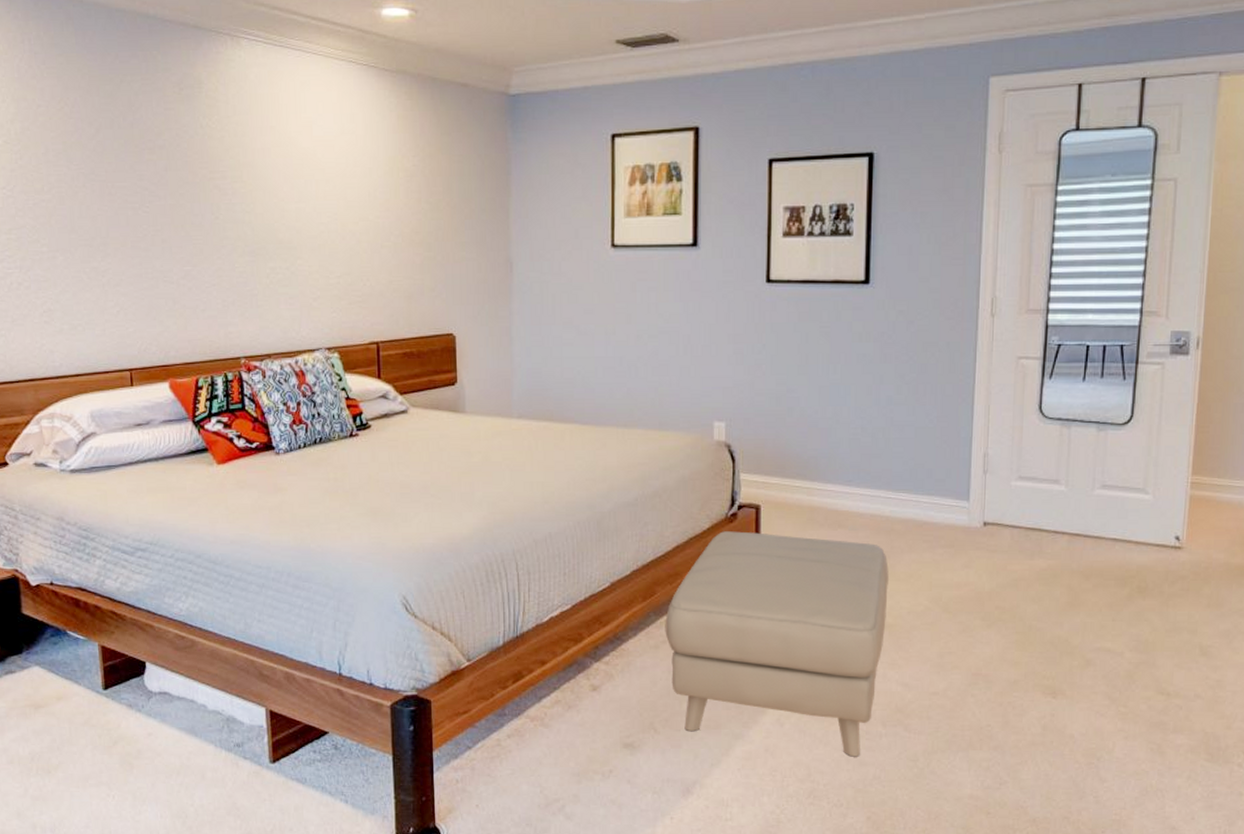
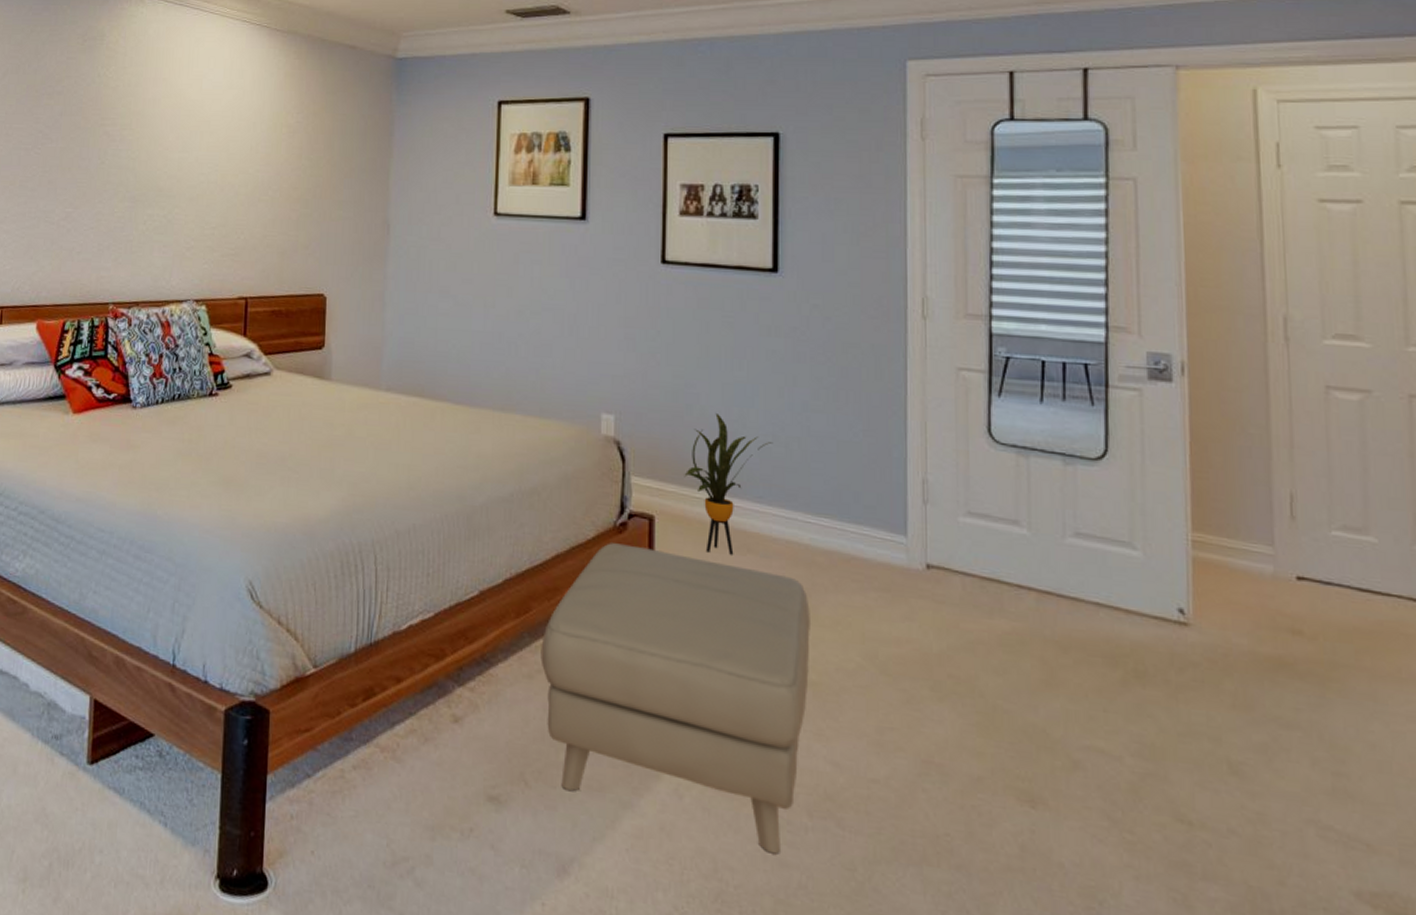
house plant: none [786,413,862,531] -> present [684,413,774,555]

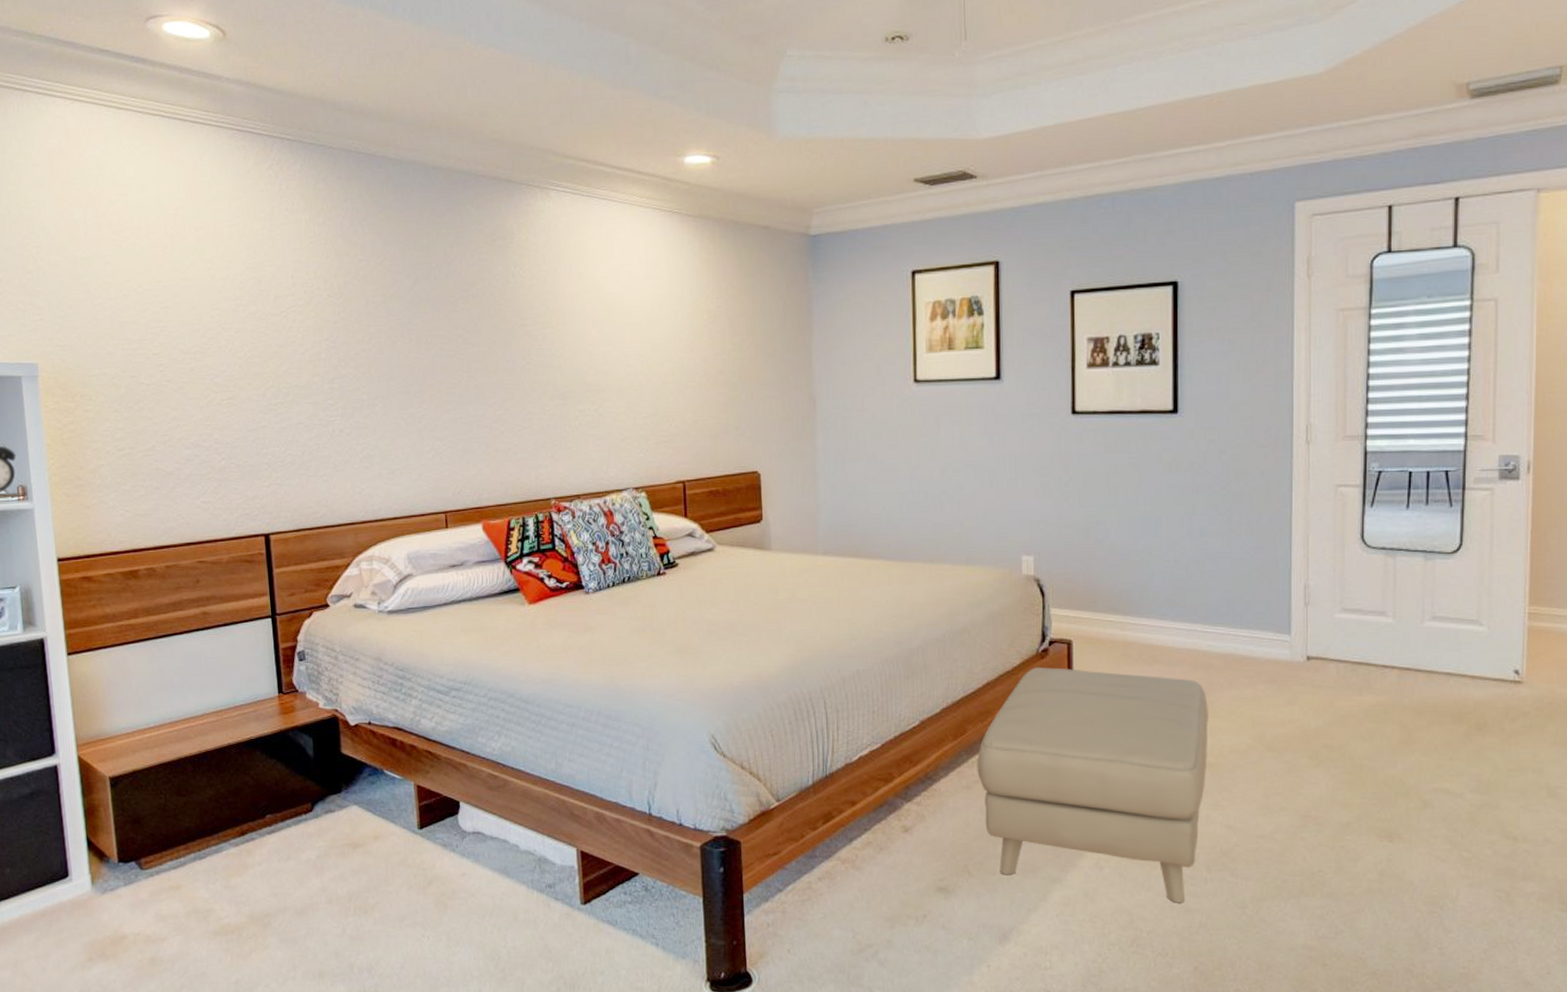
house plant: present [684,413,774,555] -> none [1097,546,1176,667]

